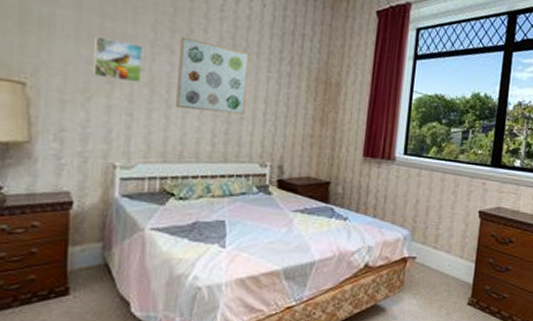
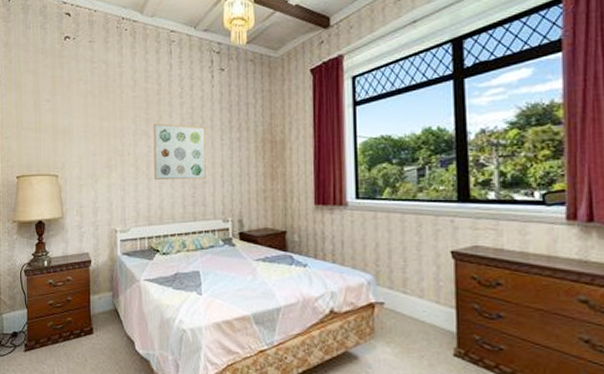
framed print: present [93,35,144,83] -> none [97,133,129,165]

